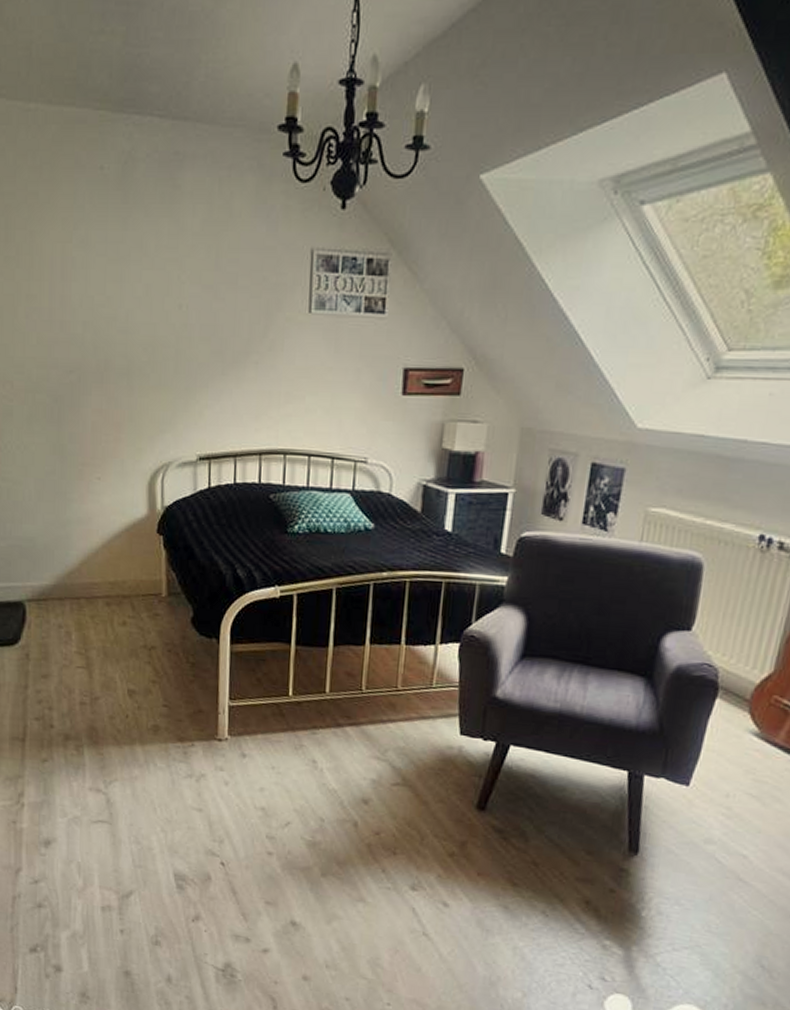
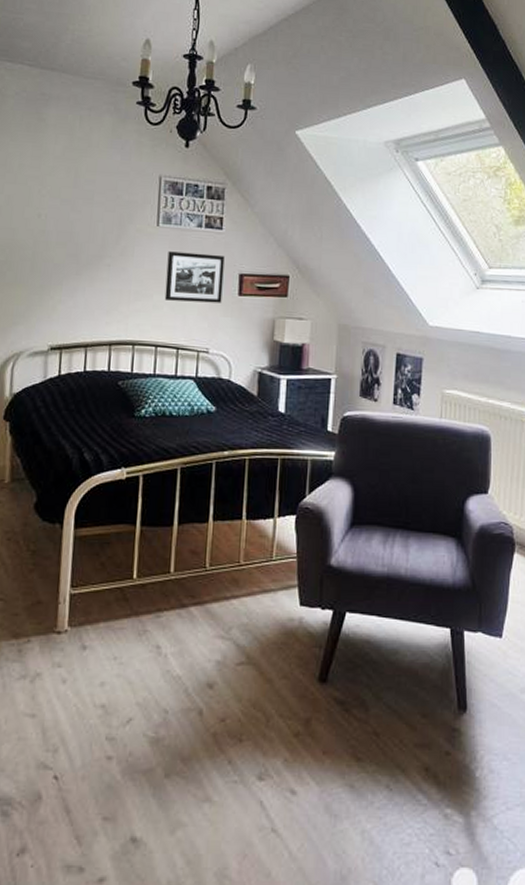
picture frame: none [318,343,387,405] -> present [164,251,225,303]

